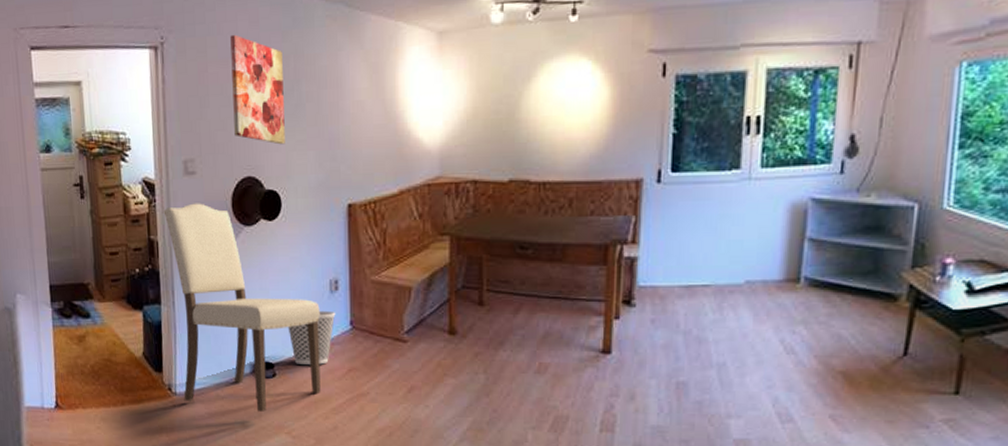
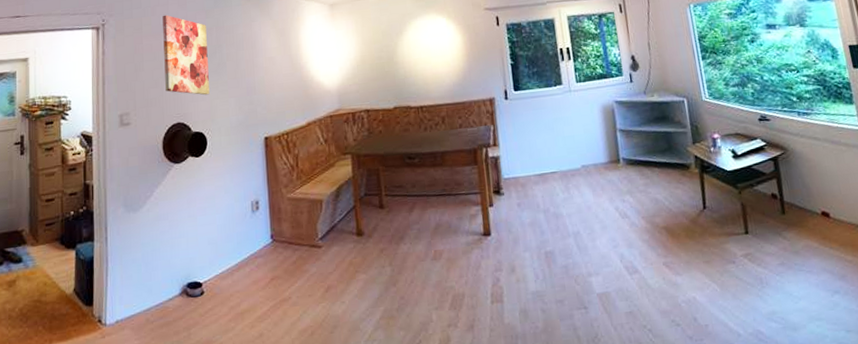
chair: present [163,203,321,412] -> none [99,148,246,331]
wastebasket: present [288,310,336,365] -> none [214,228,258,280]

